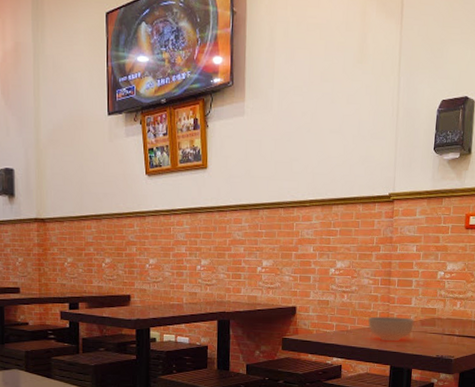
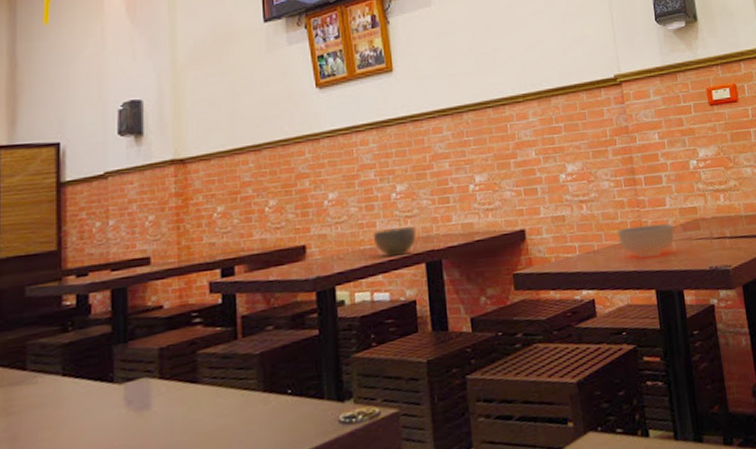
soup bowl: none [180,292,213,312] -> present [373,226,417,257]

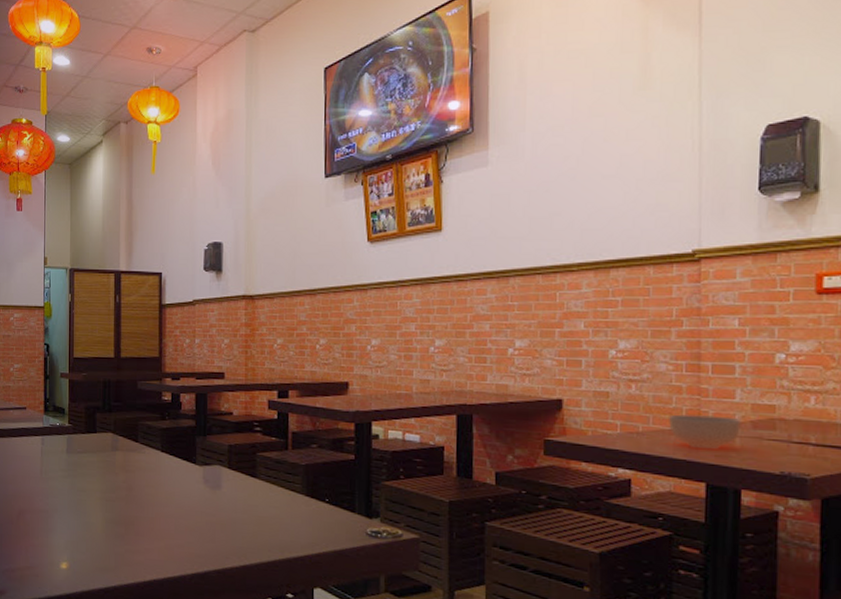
soup bowl: present [373,226,417,257] -> none [409,379,451,404]

